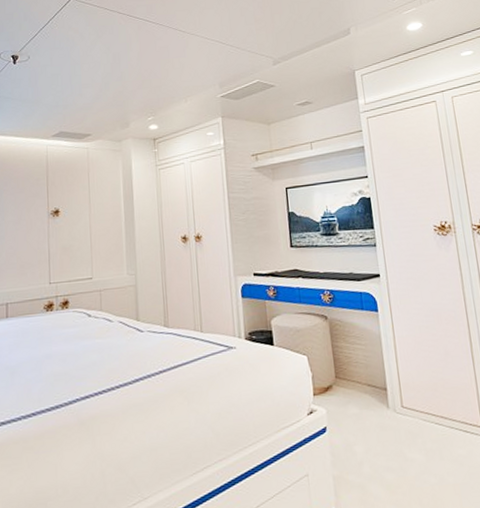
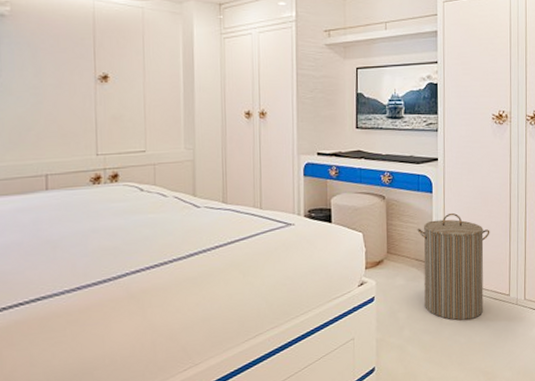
laundry hamper: none [365,332,454,457] -> present [417,212,490,321]

